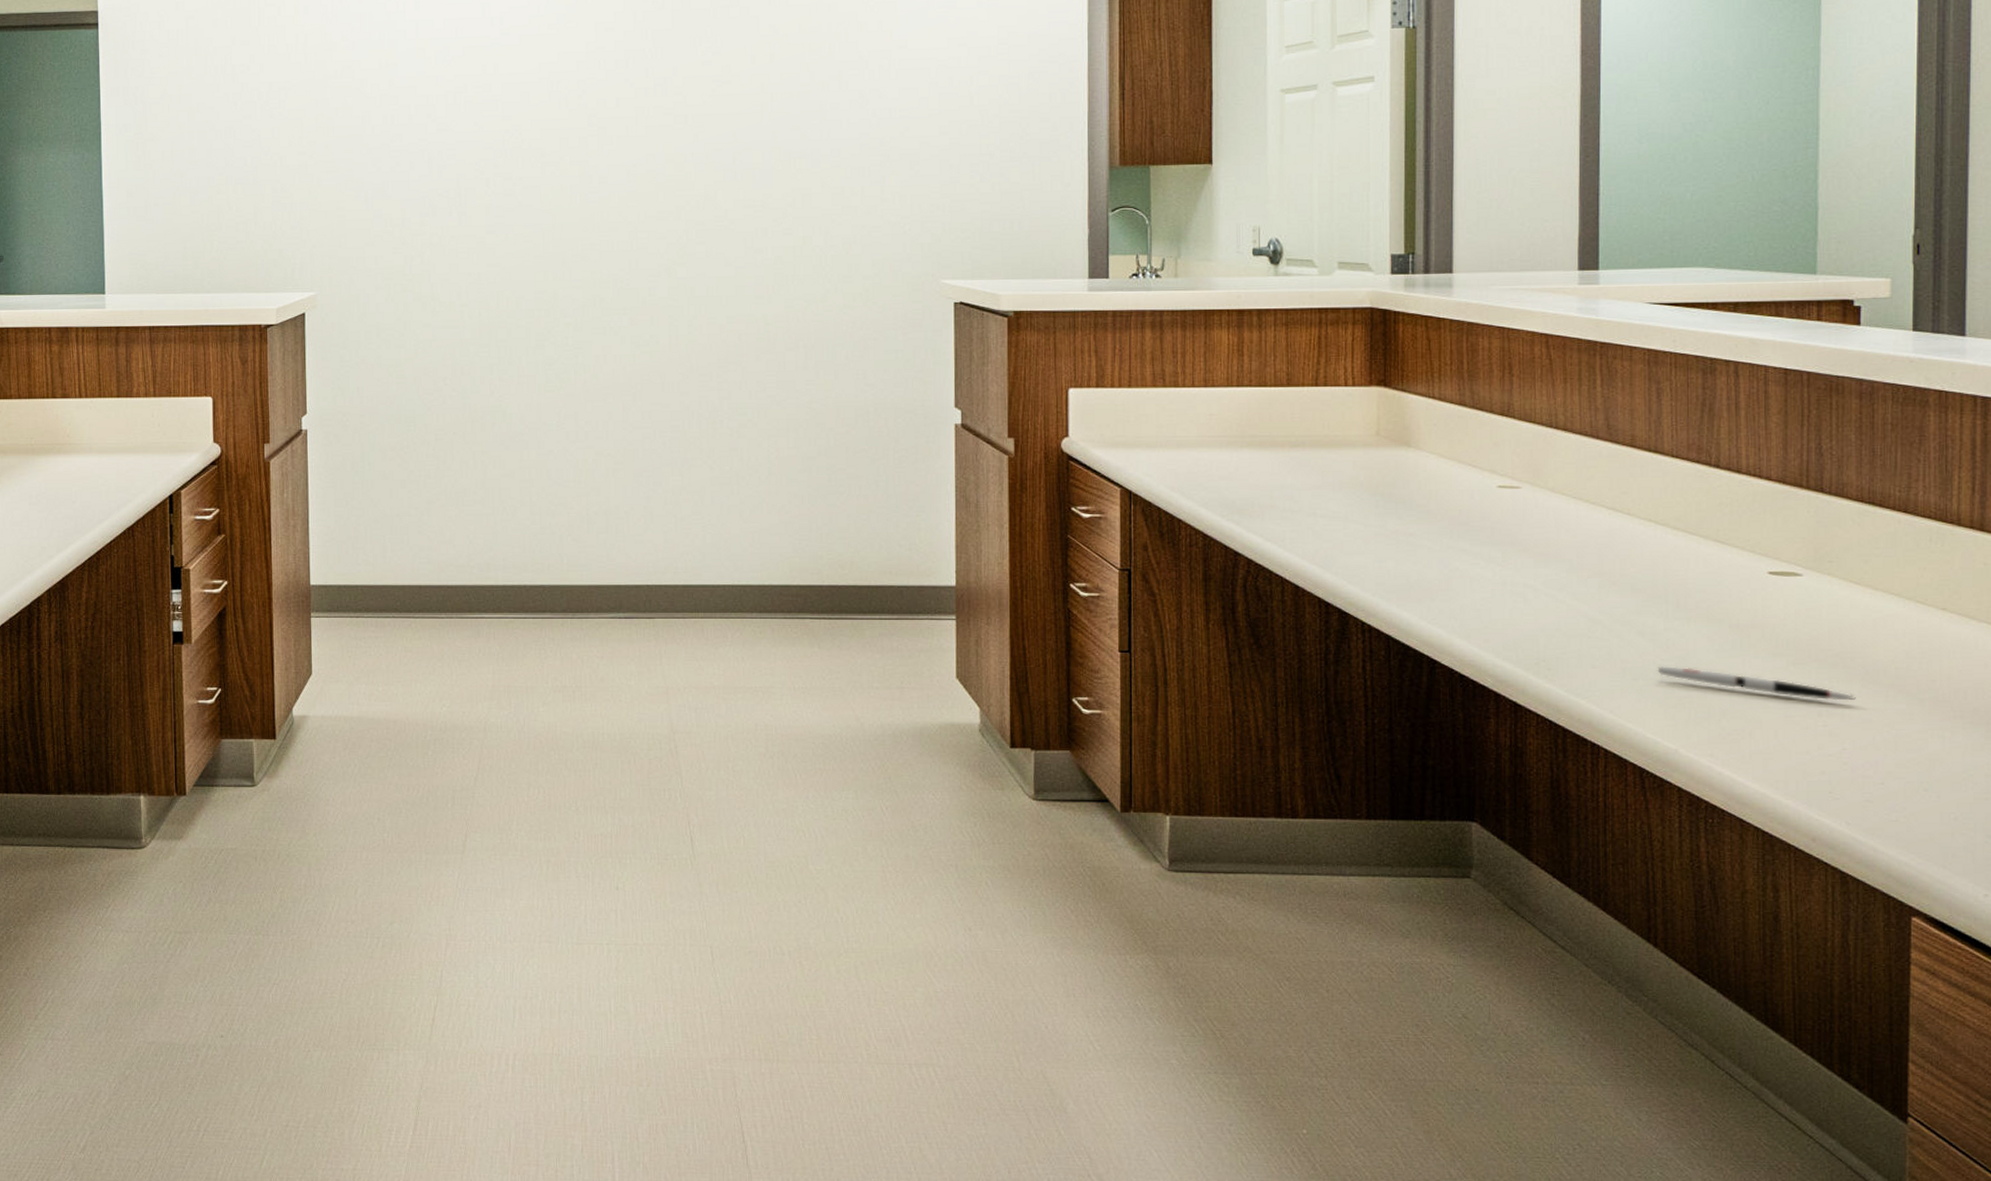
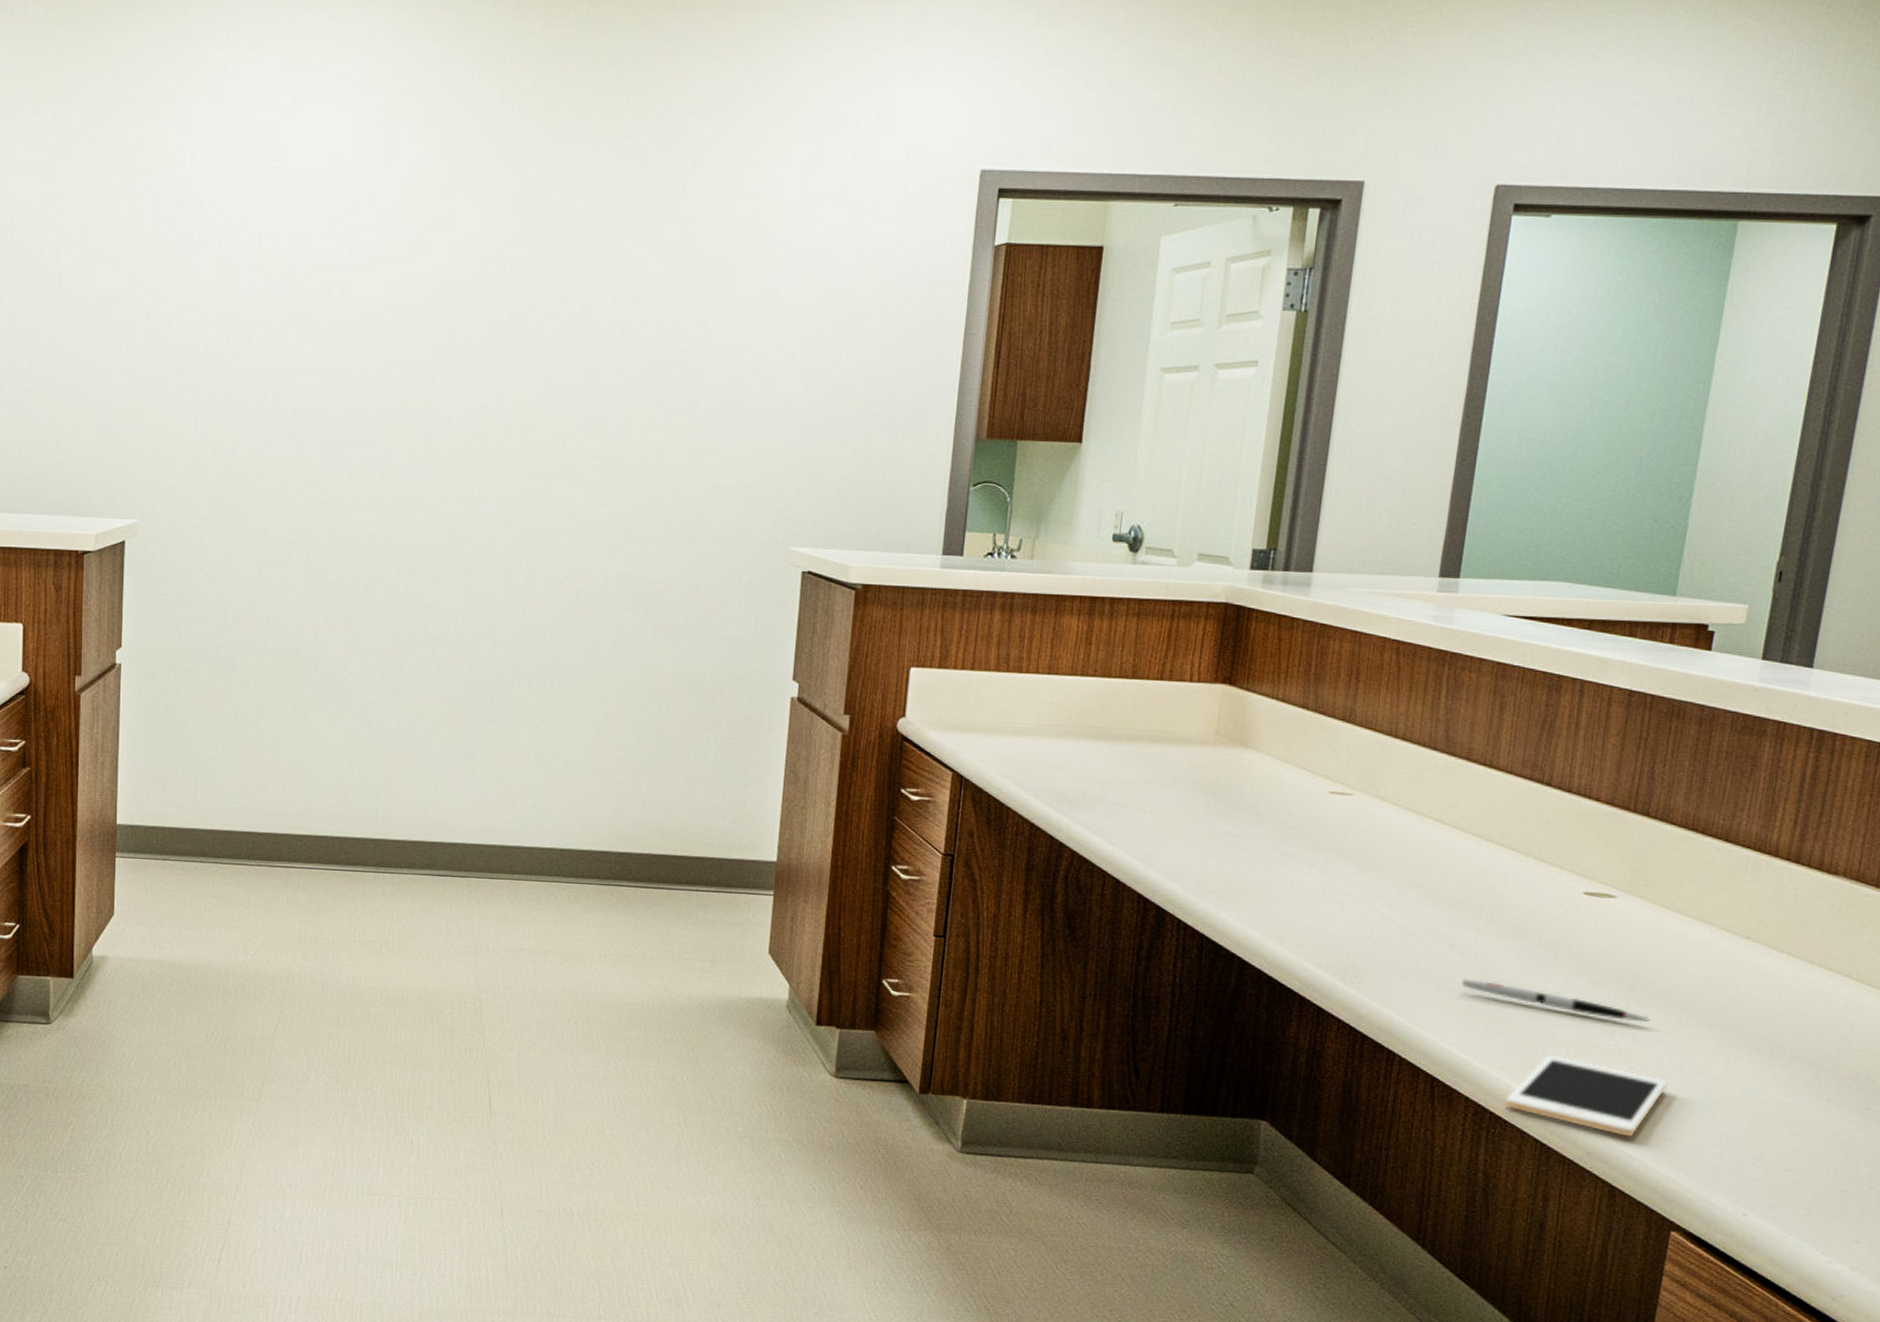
cell phone: none [1719,740,1884,820] -> present [1505,1055,1667,1137]

